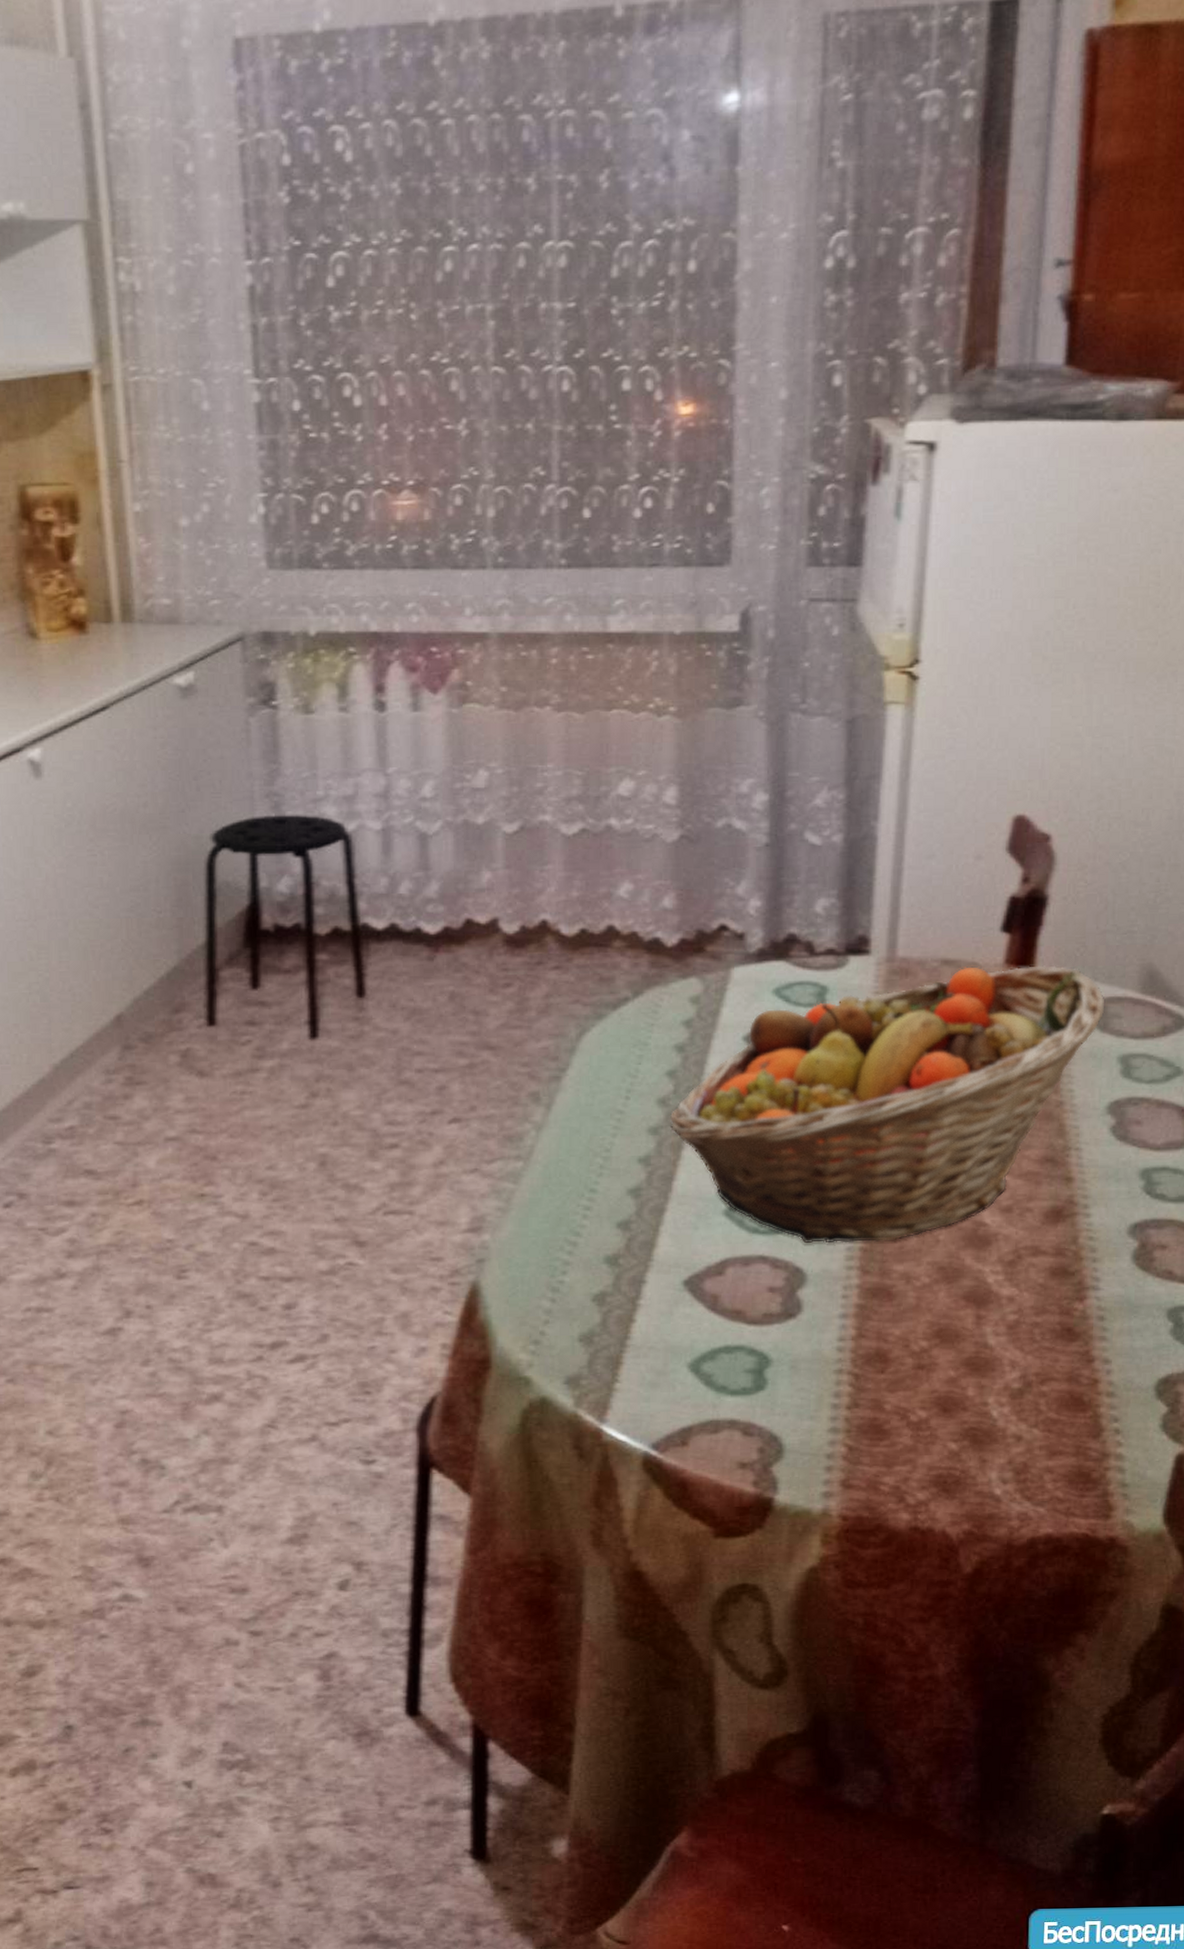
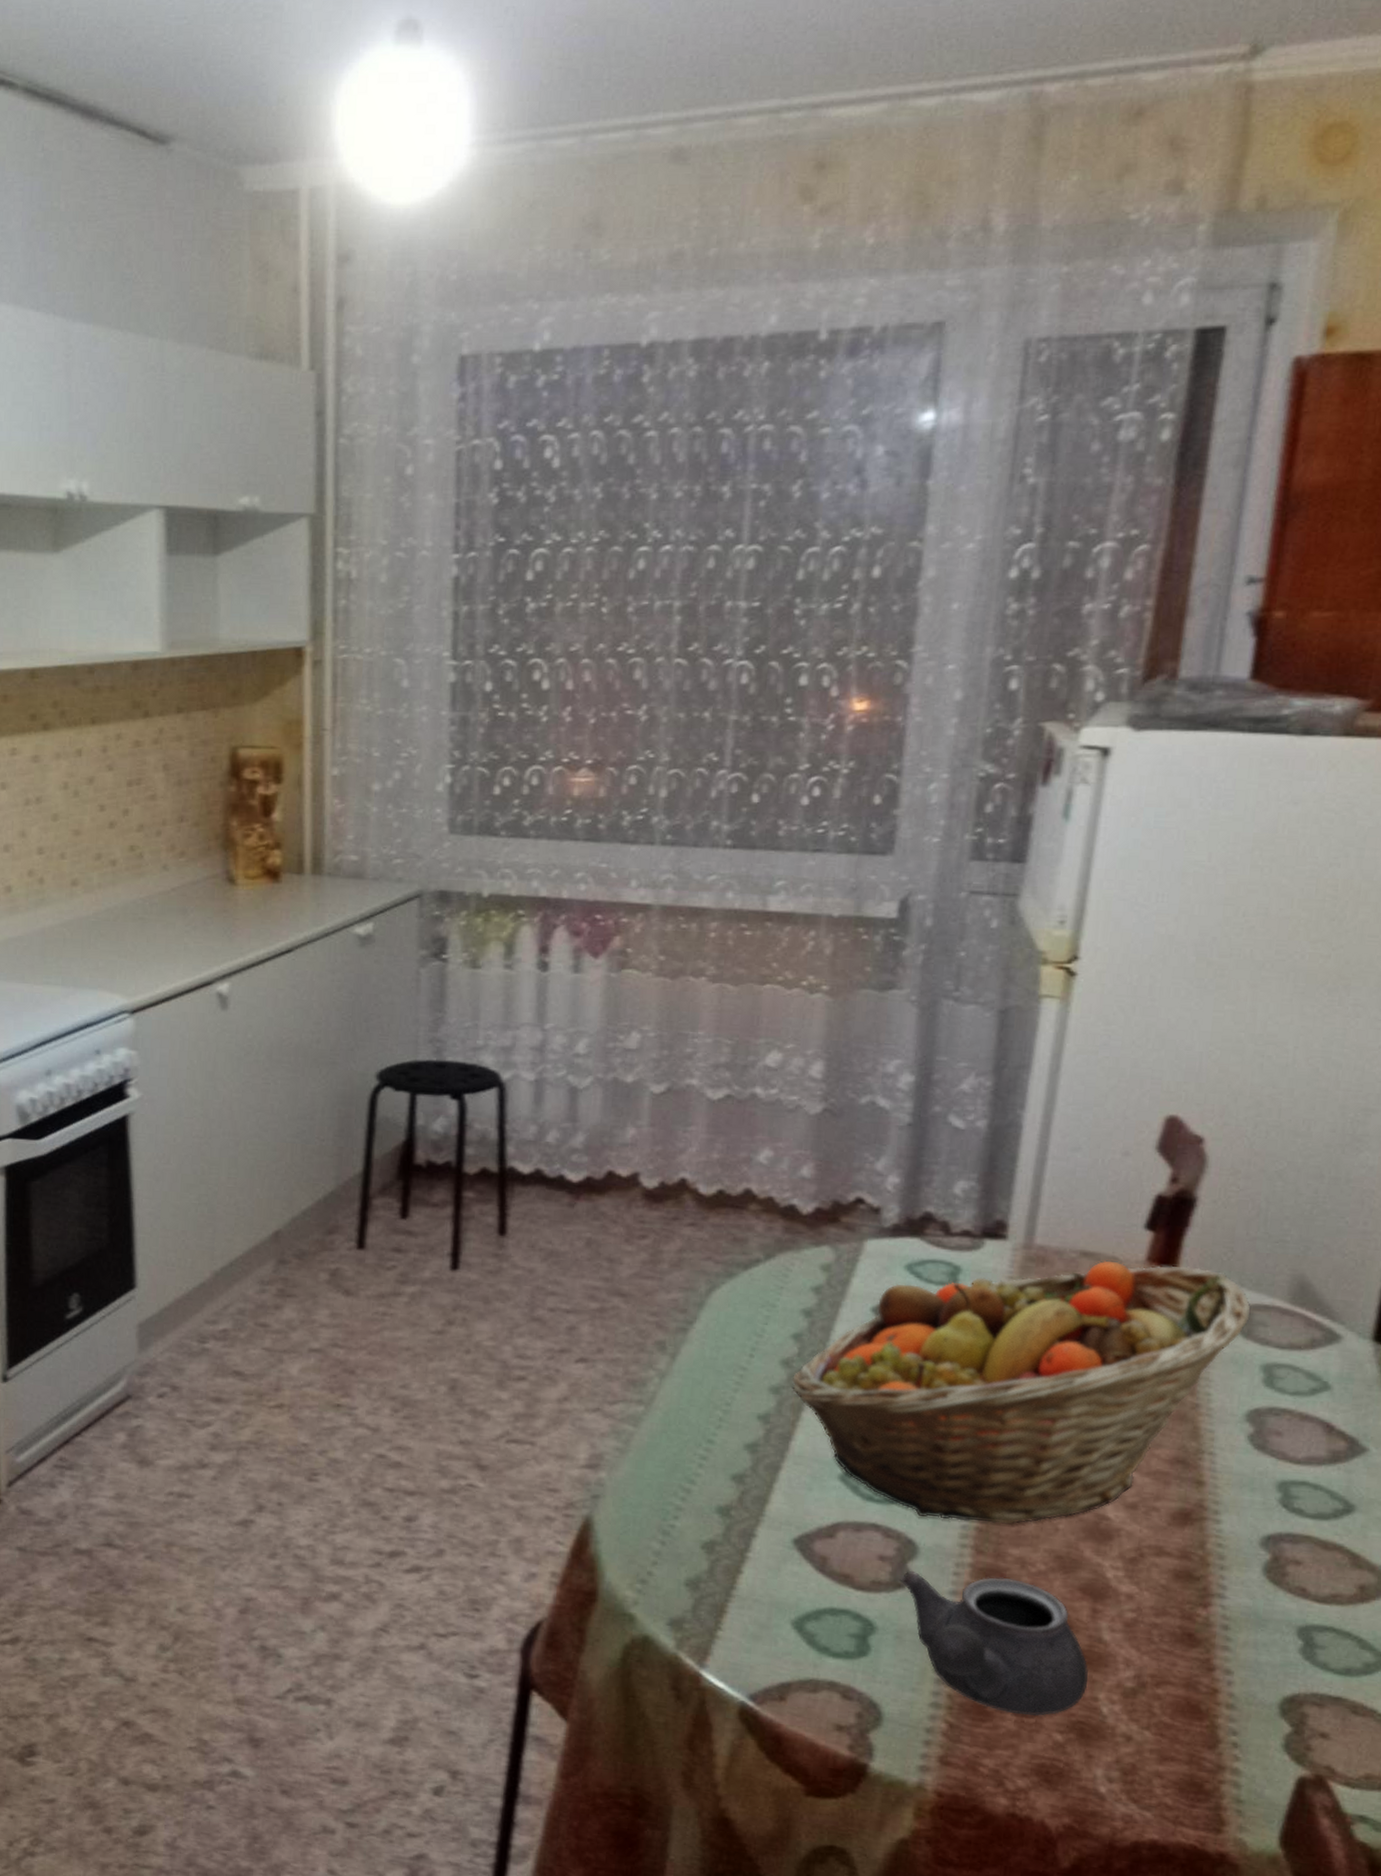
teapot: none [791,1295,978,1429] -> present [900,1570,1089,1717]

